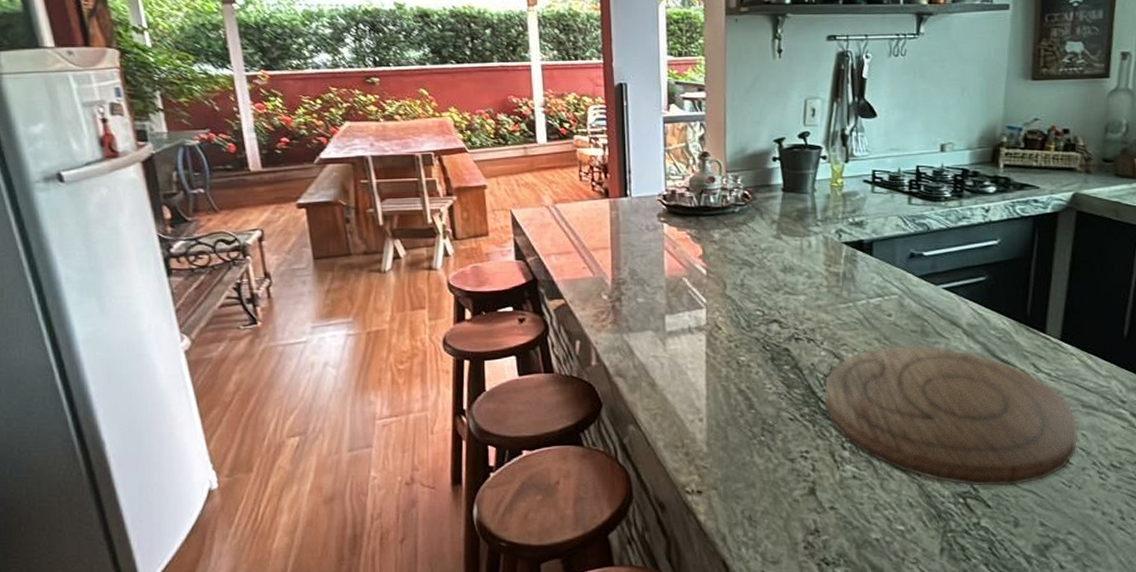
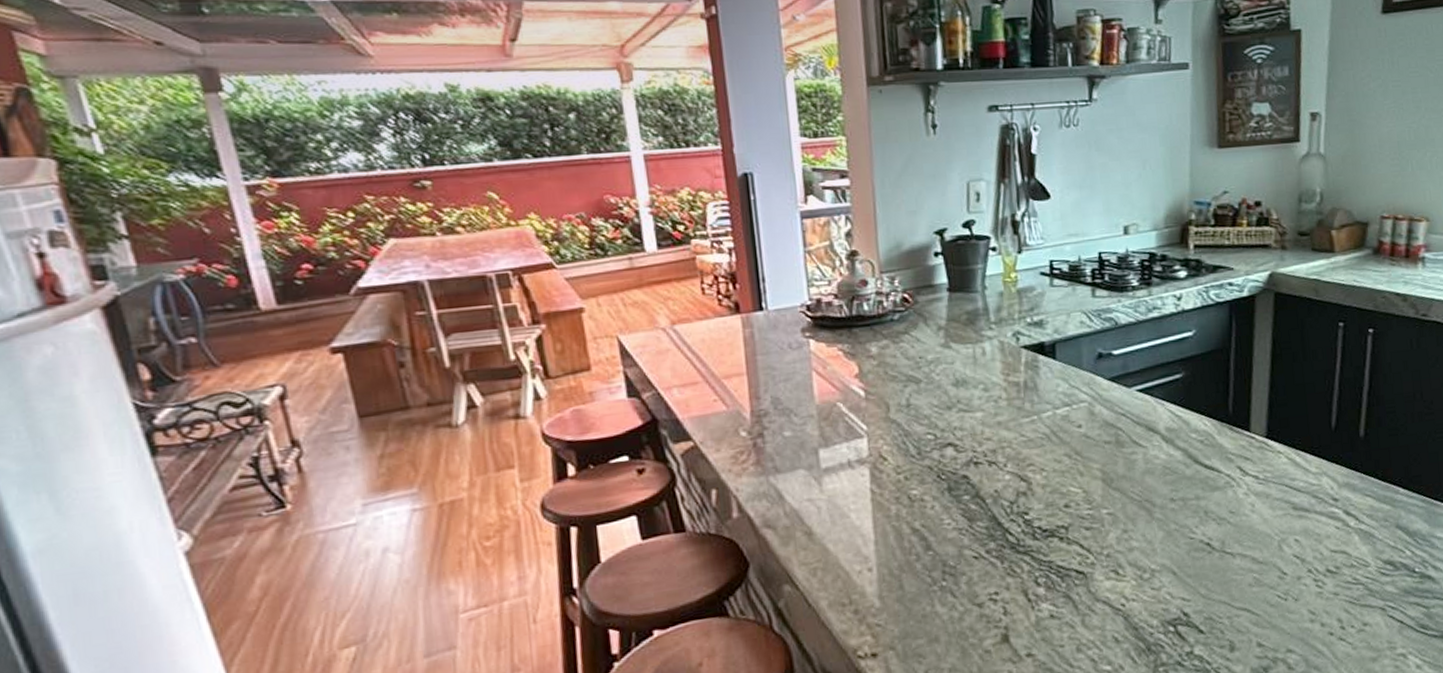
cutting board: present [824,346,1078,487] -> none [1011,458,1291,612]

